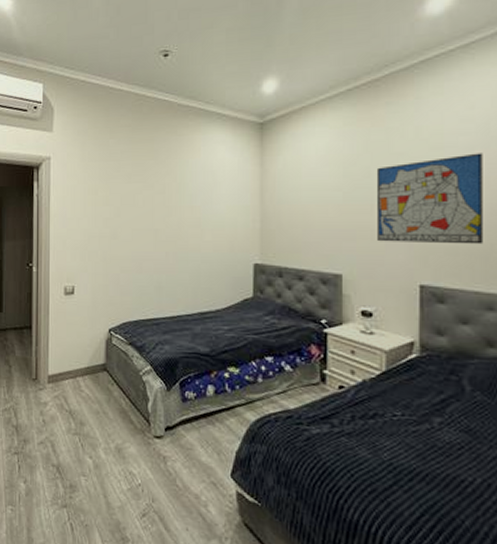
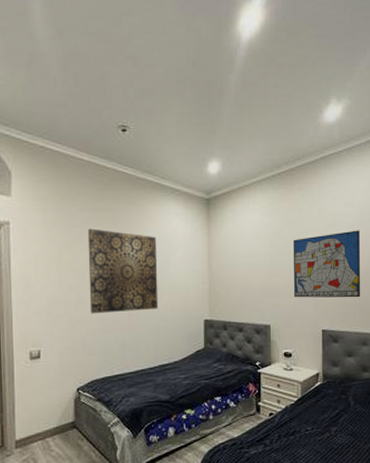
wall art: none [124,161,199,251] -> present [87,228,159,314]

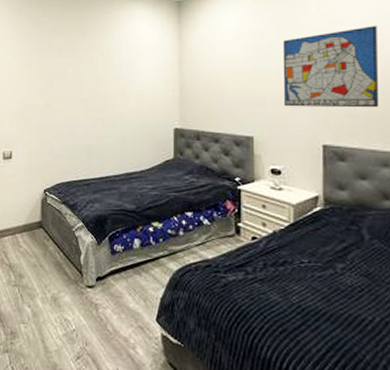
wall art: present [87,228,159,314] -> none [56,37,125,119]

